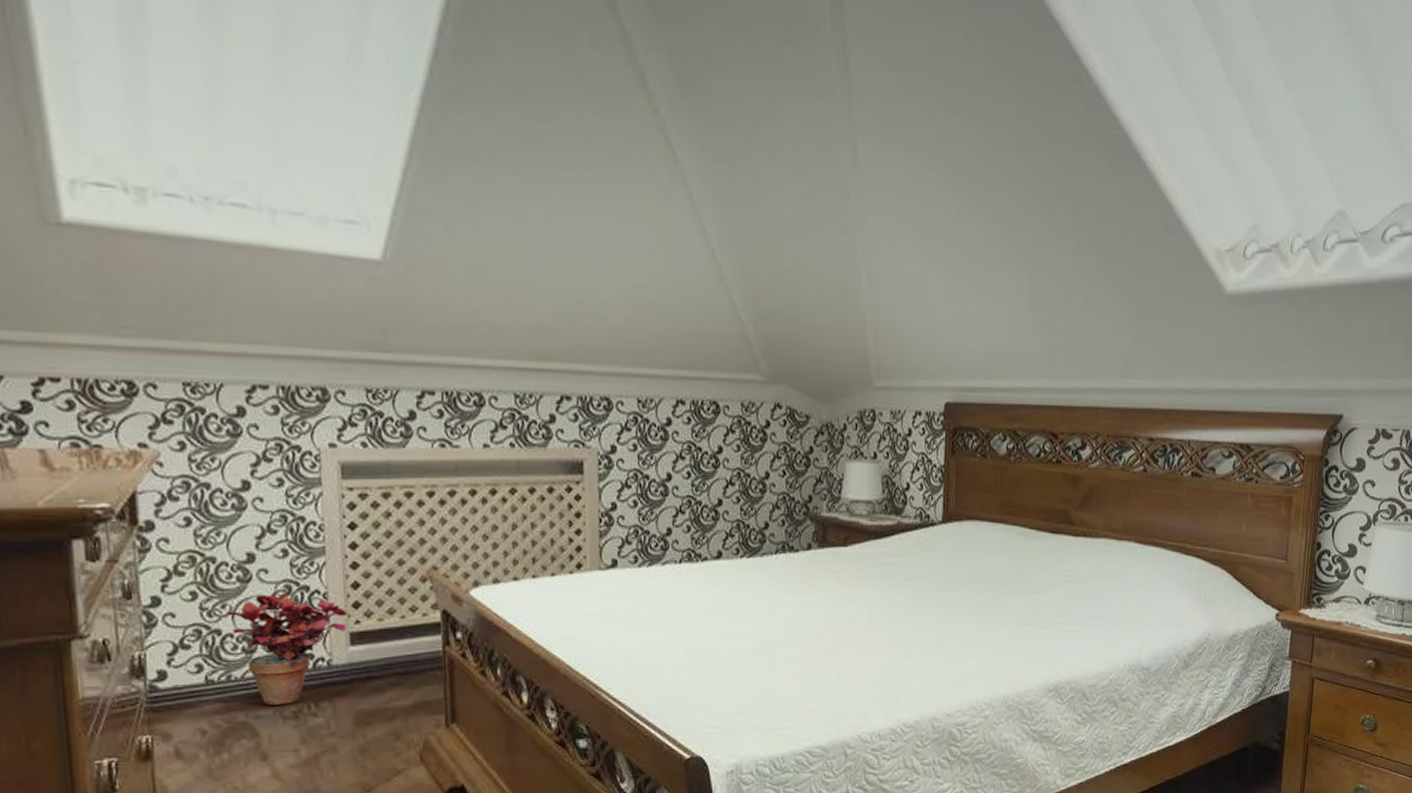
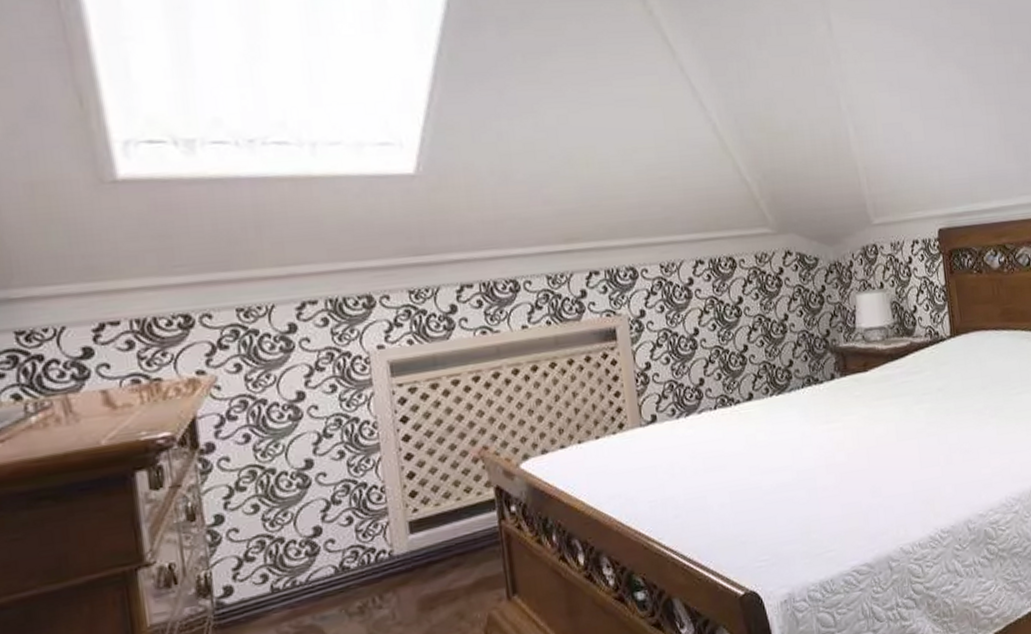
potted plant: present [226,591,348,705] -> none [288,490,406,605]

